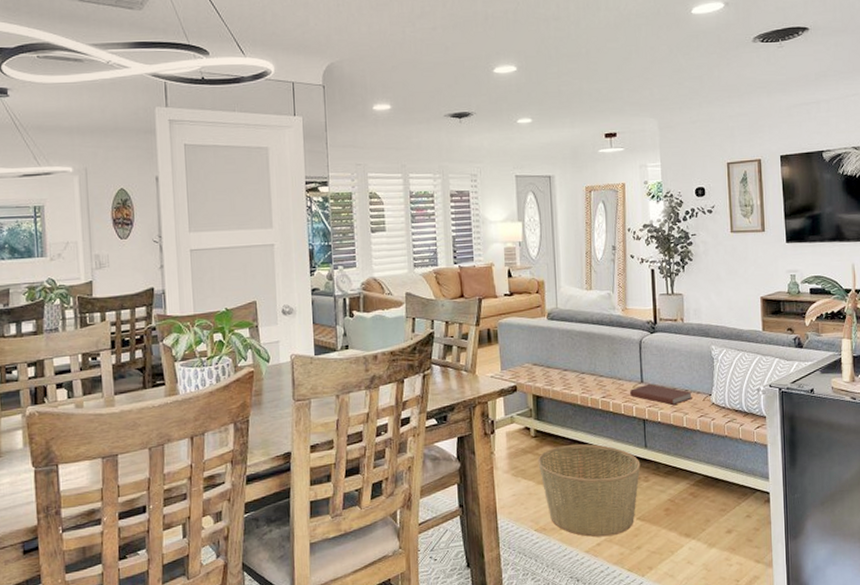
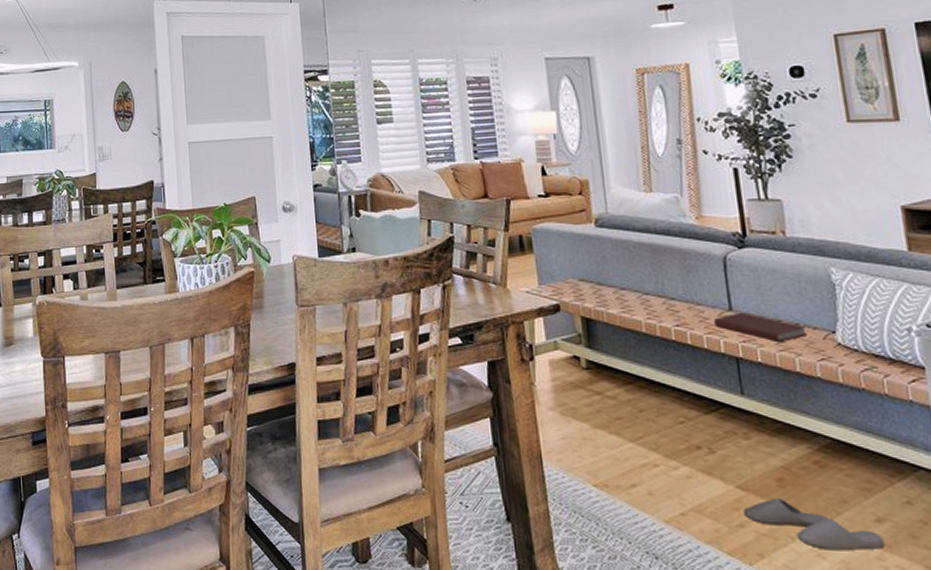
basket: present [538,444,641,537] -> none [592,383,737,506]
slippers: none [641,524,731,558] -> present [744,498,885,551]

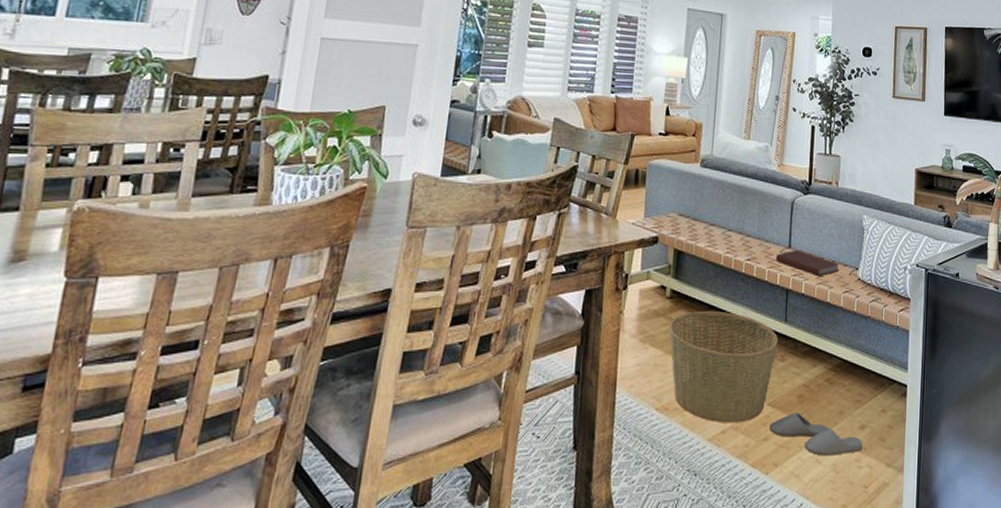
basket: none [592,383,737,506] -> present [669,311,779,423]

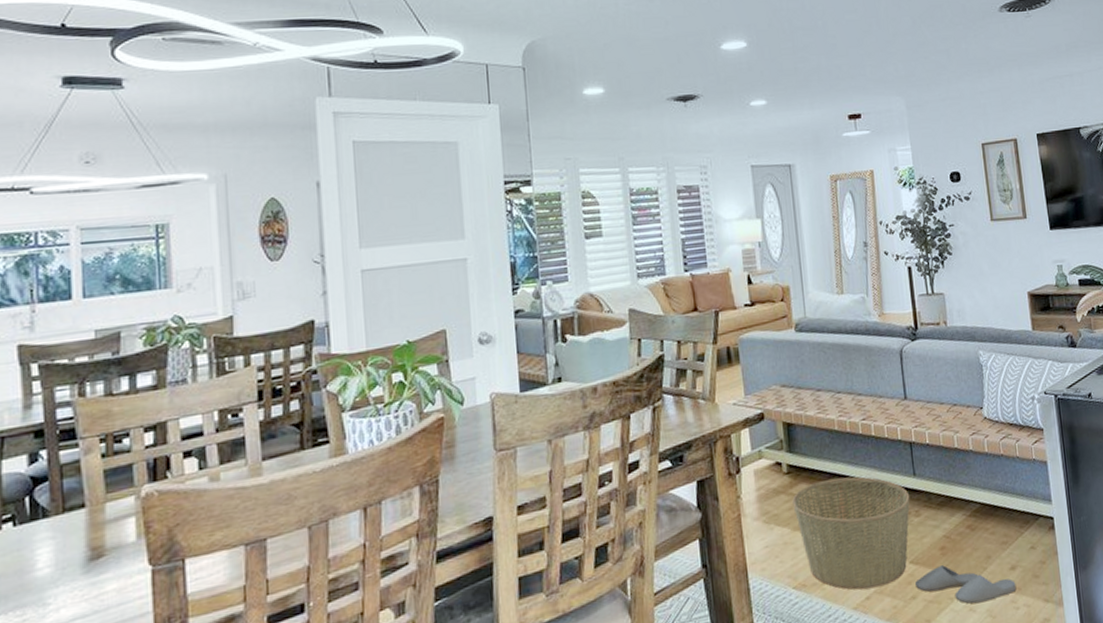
book: present [776,249,839,276] -> none [893,399,962,423]

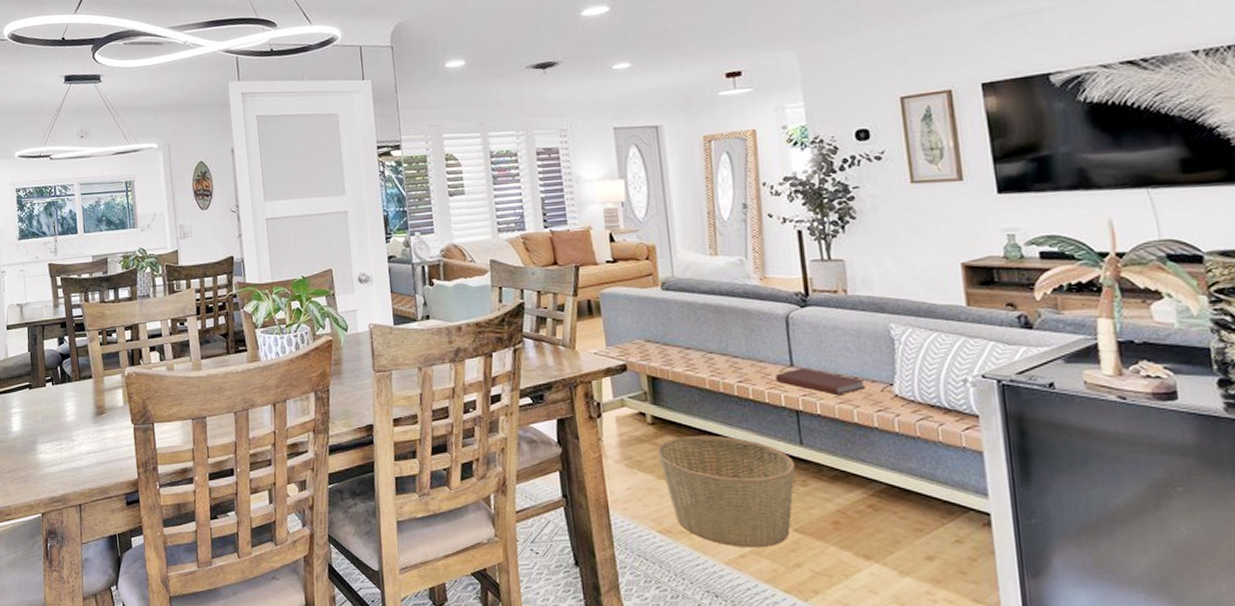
book: none [893,399,962,423] -> present [776,368,865,395]
slippers: present [916,565,1017,604] -> none [800,540,934,587]

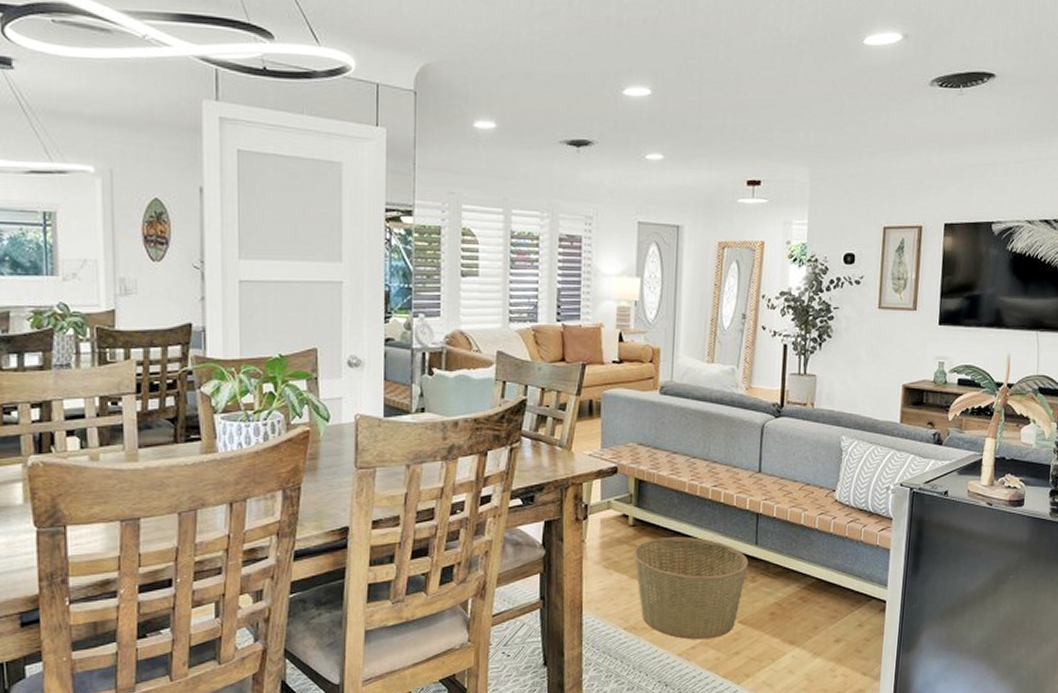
book: present [776,368,865,395] -> none [745,474,814,499]

